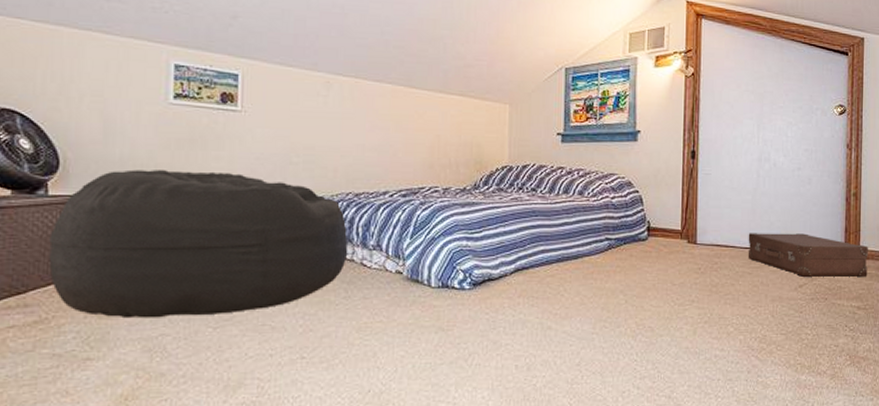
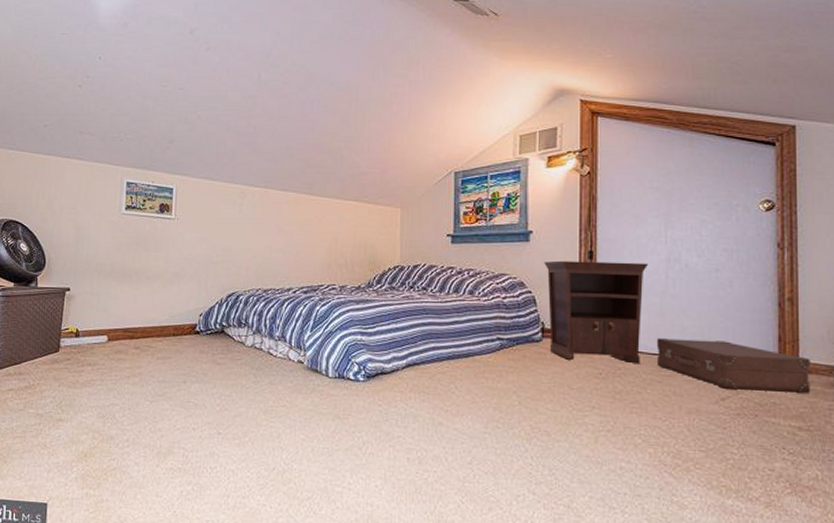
bean bag chair: present [48,169,348,319] -> none [36,267,258,390]
nightstand: none [651,160,743,258] -> present [544,260,649,364]

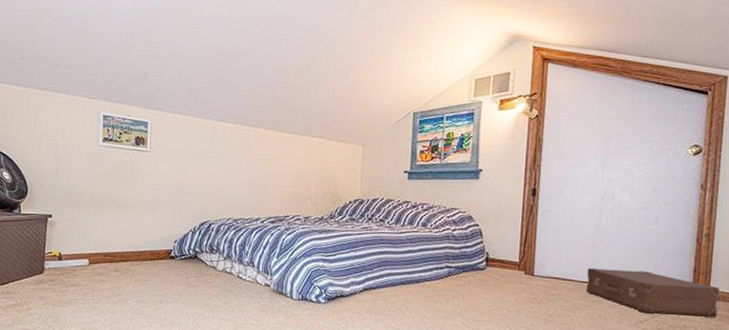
nightstand: present [544,260,649,364] -> none [492,197,586,291]

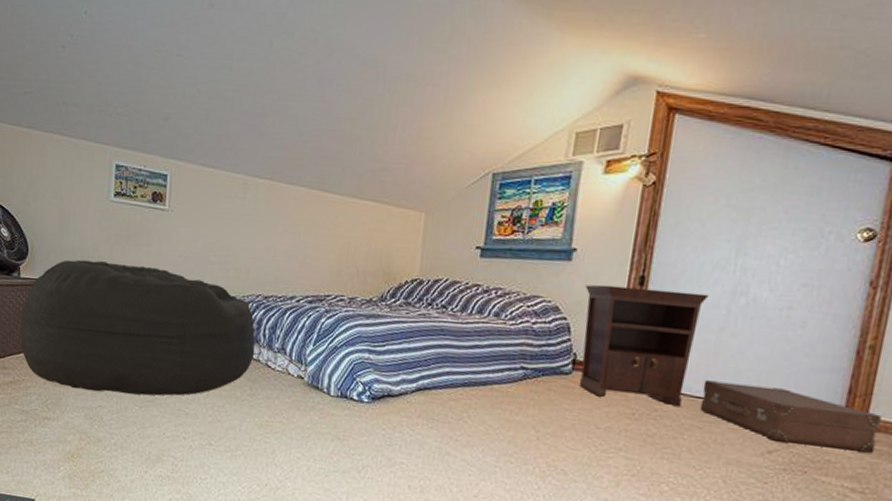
bean bag chair: none [22,196,228,309] -> present [20,259,256,396]
nightstand: none [492,197,586,291] -> present [580,284,710,407]

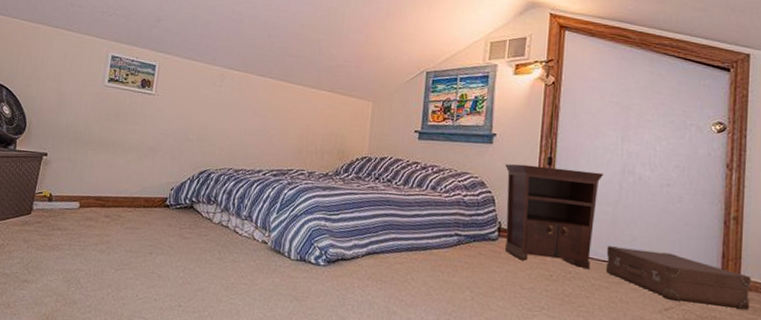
bean bag chair: present [20,259,256,396] -> none [9,135,226,260]

